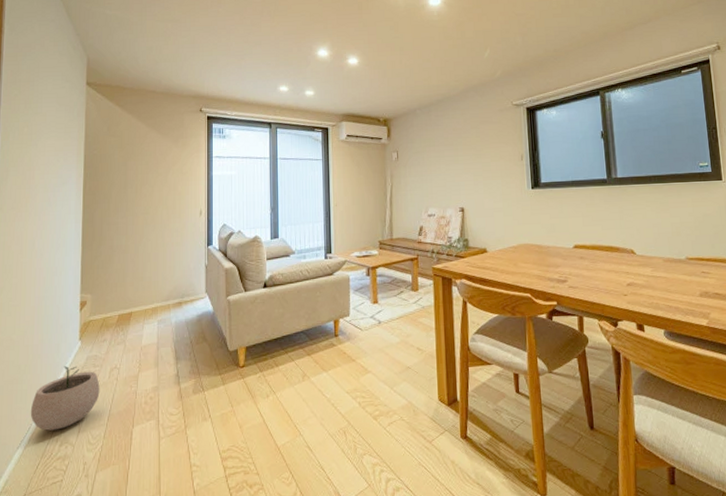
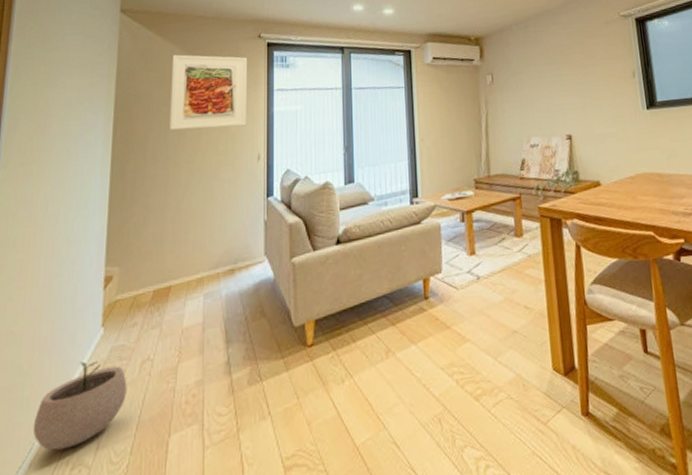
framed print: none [128,123,191,187] -> present [170,54,248,131]

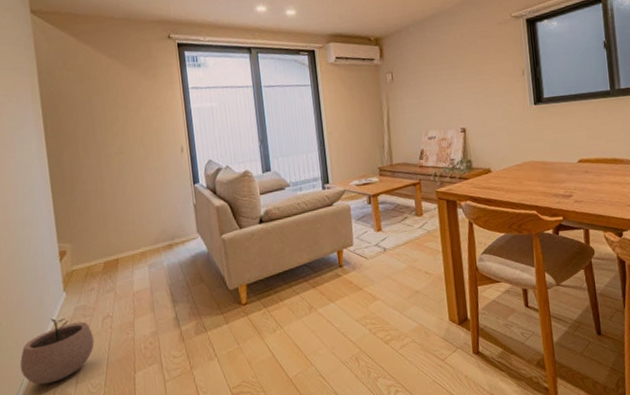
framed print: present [170,54,248,131] -> none [88,54,168,126]

